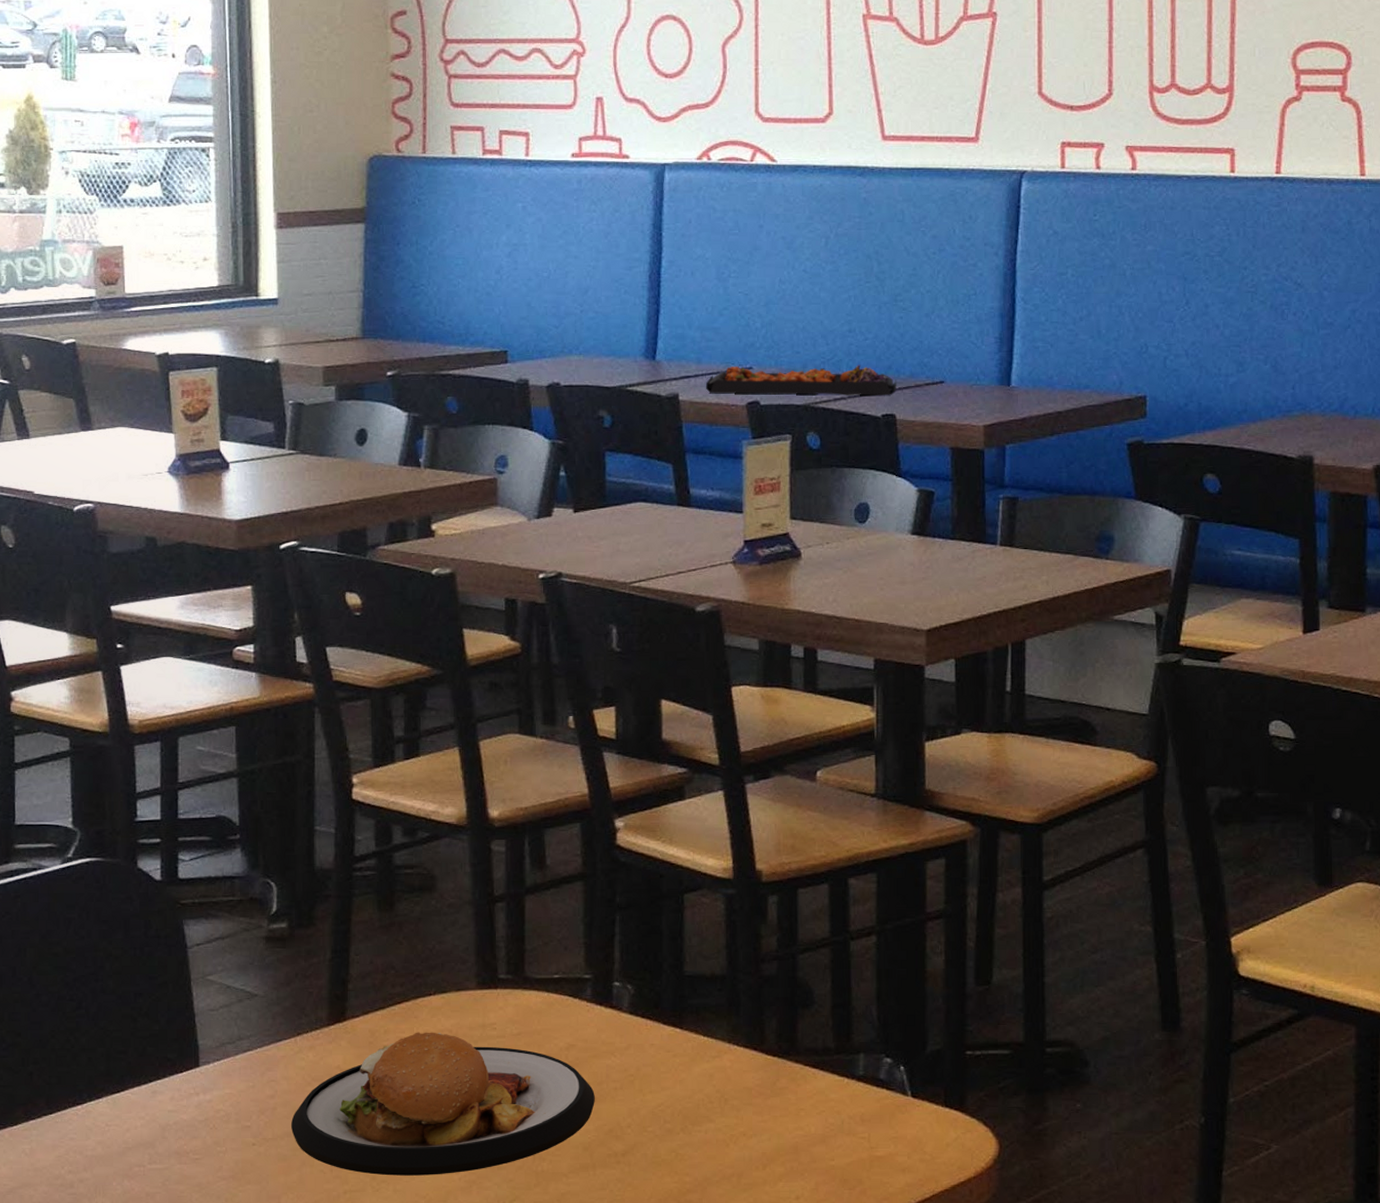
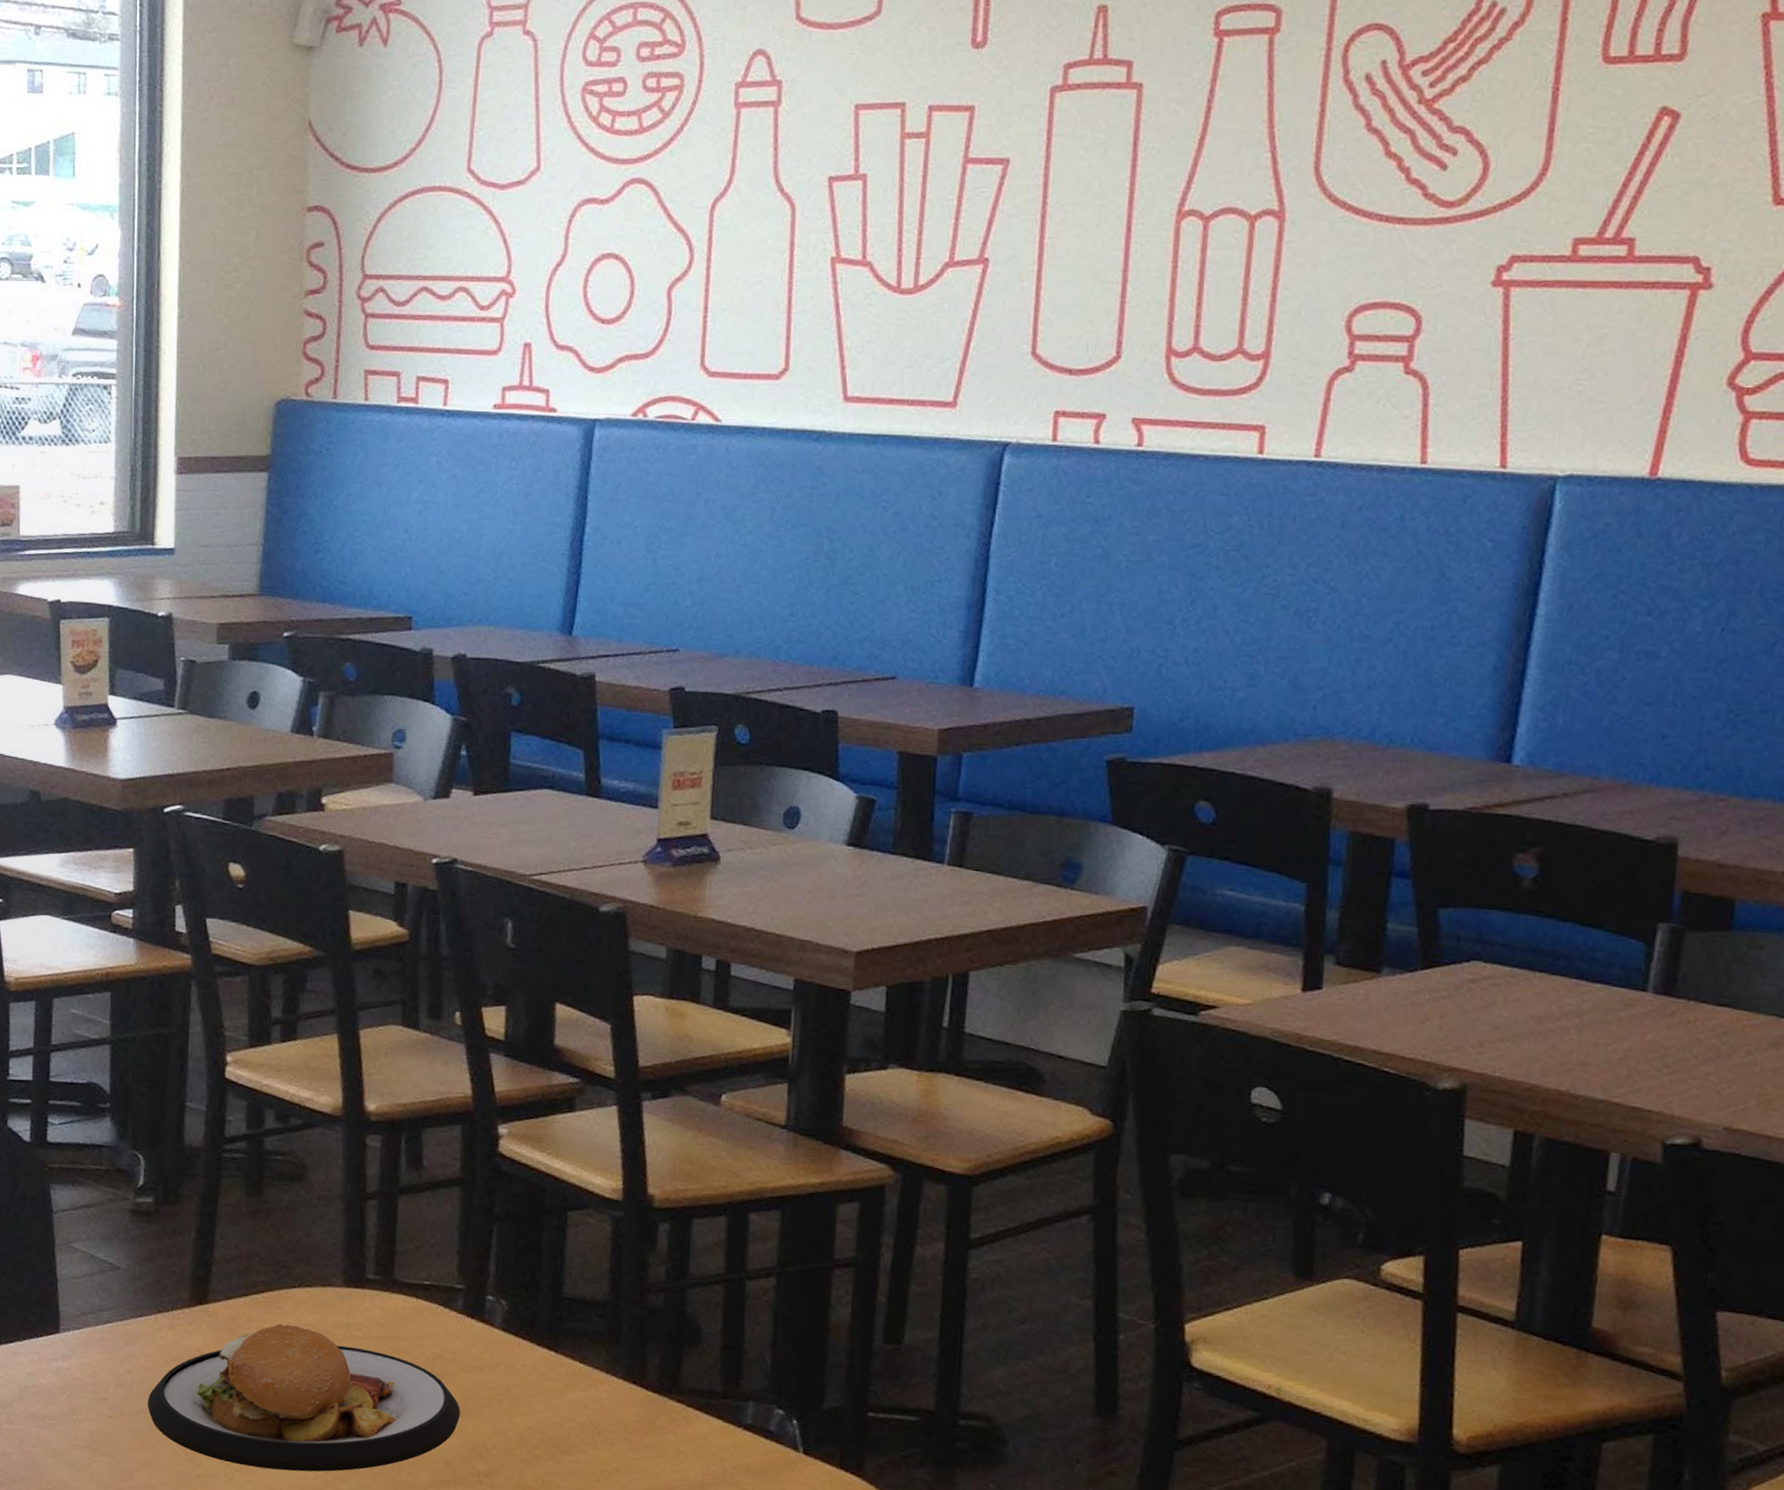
food tray: present [706,365,897,395] -> none [626,647,842,689]

